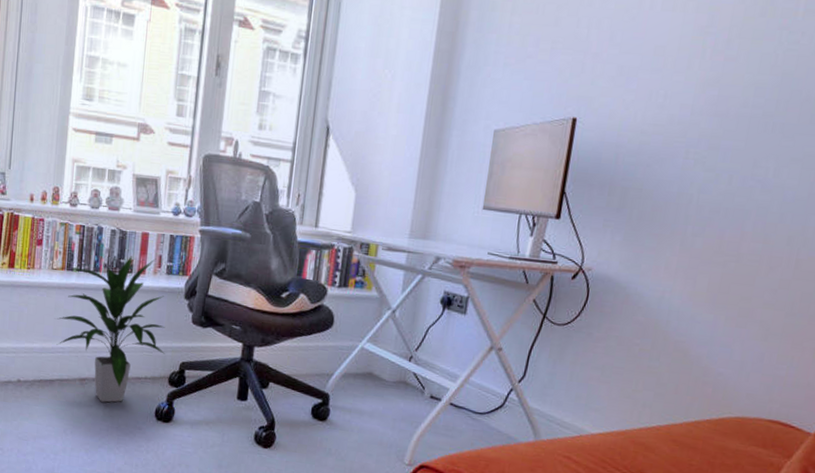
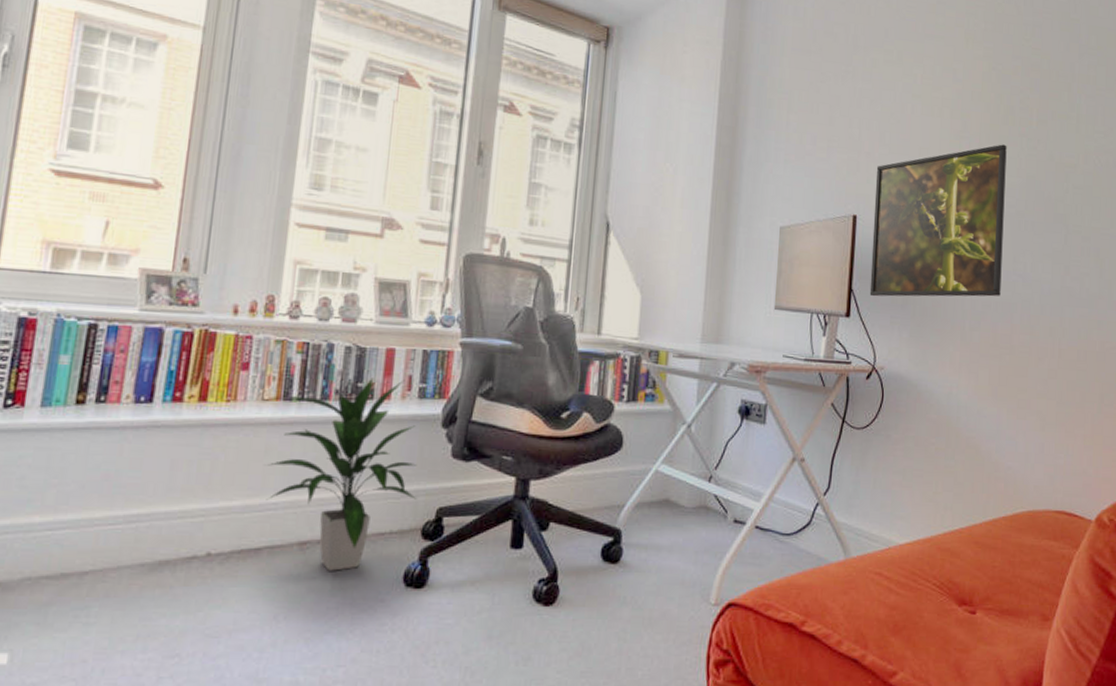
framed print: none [583,39,762,203] -> present [869,144,1007,297]

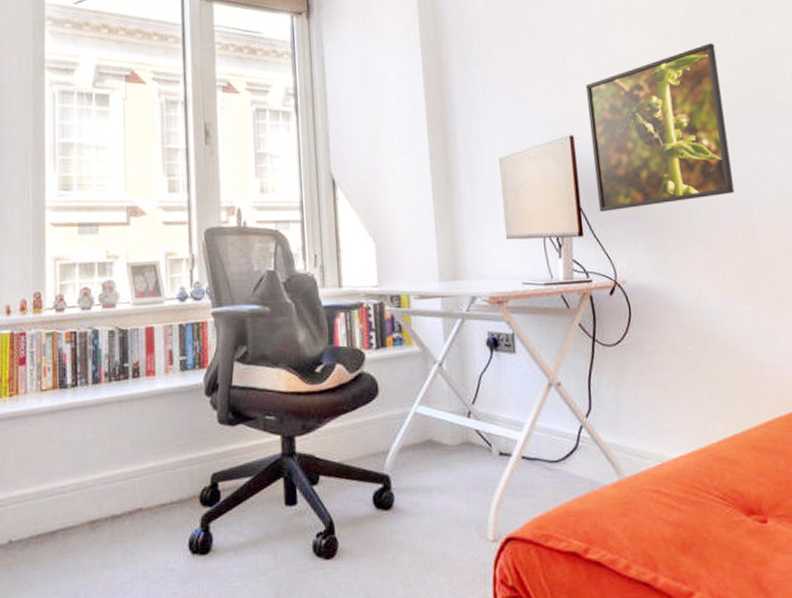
indoor plant: present [266,378,417,571] -> none [53,355,192,546]

